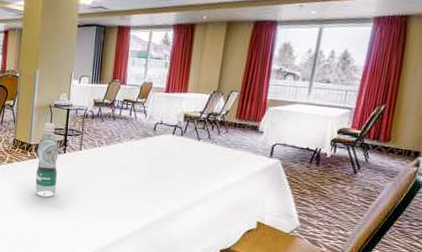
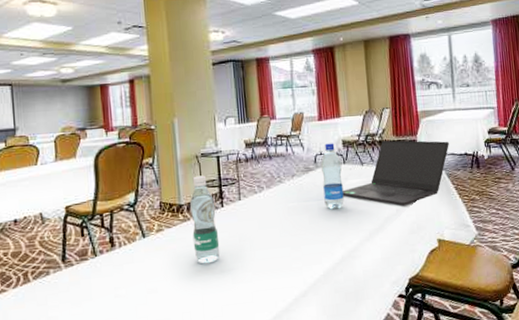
bottle: none [155,114,179,176] -> present [321,143,344,210]
laptop: none [174,121,292,185] -> present [342,140,449,206]

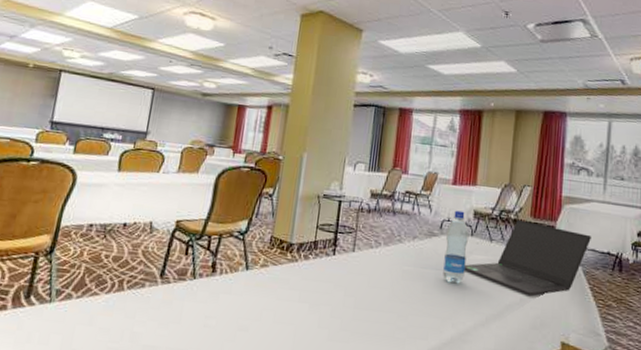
bottle: present [189,175,220,264] -> none [295,216,328,313]

